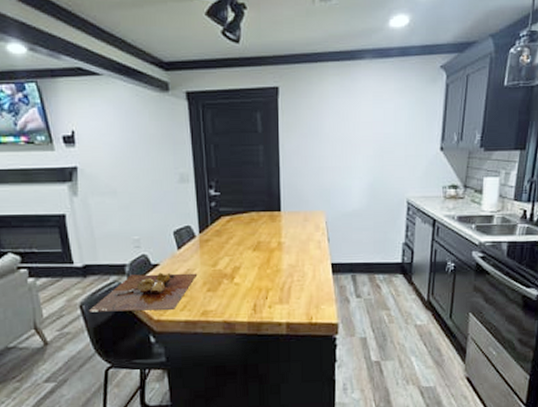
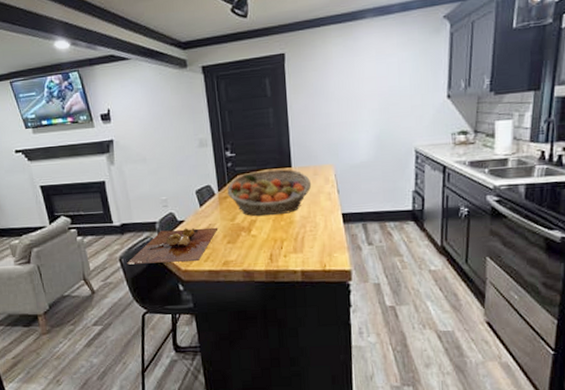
fruit basket: none [209,213,301,263] -> present [227,169,312,217]

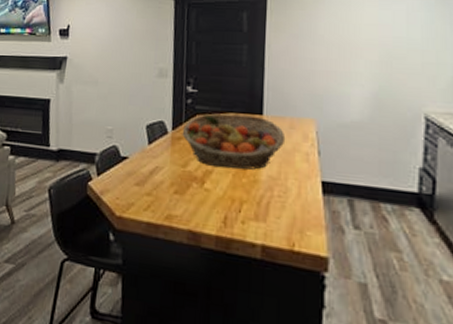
cutting board: present [127,227,217,265] -> none [56,164,165,208]

